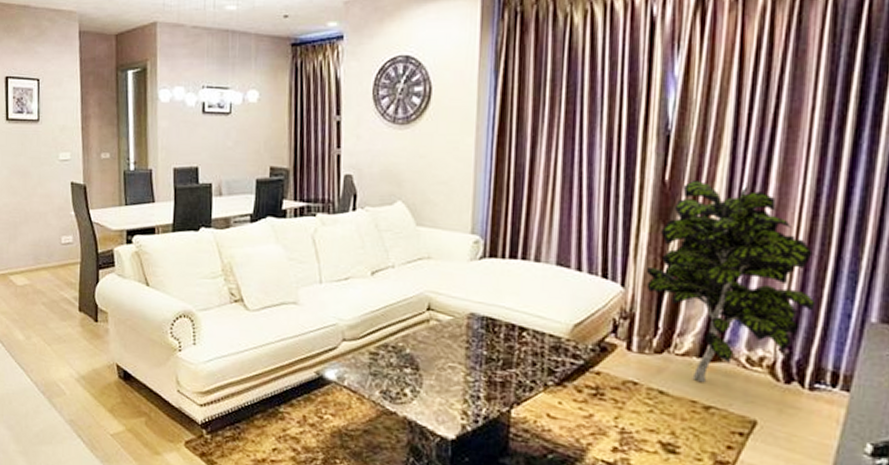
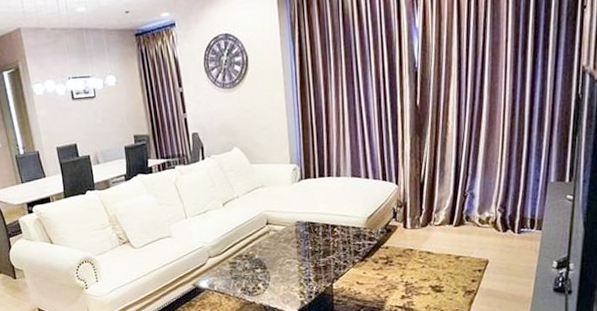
indoor plant: present [646,180,816,383] -> none [411,102,518,242]

